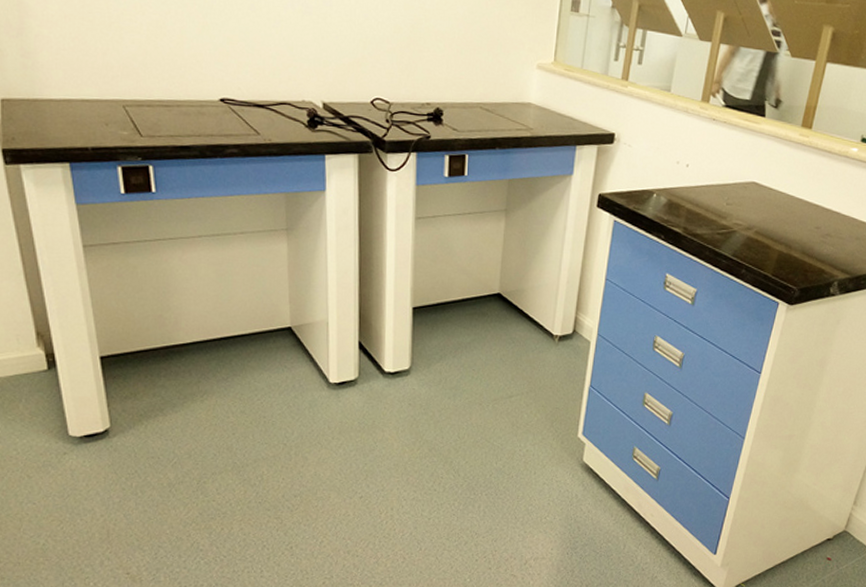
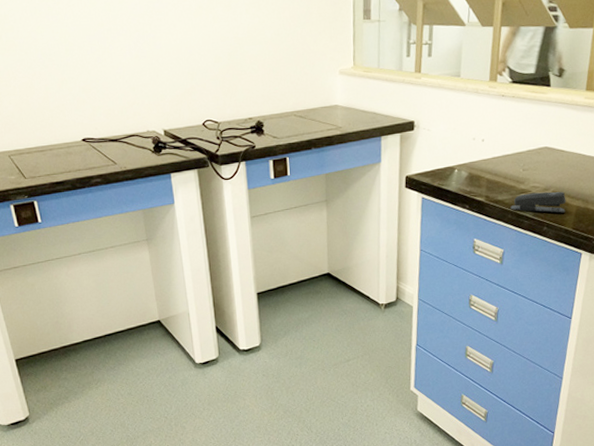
stapler: none [709,230,769,256] -> present [510,191,566,213]

